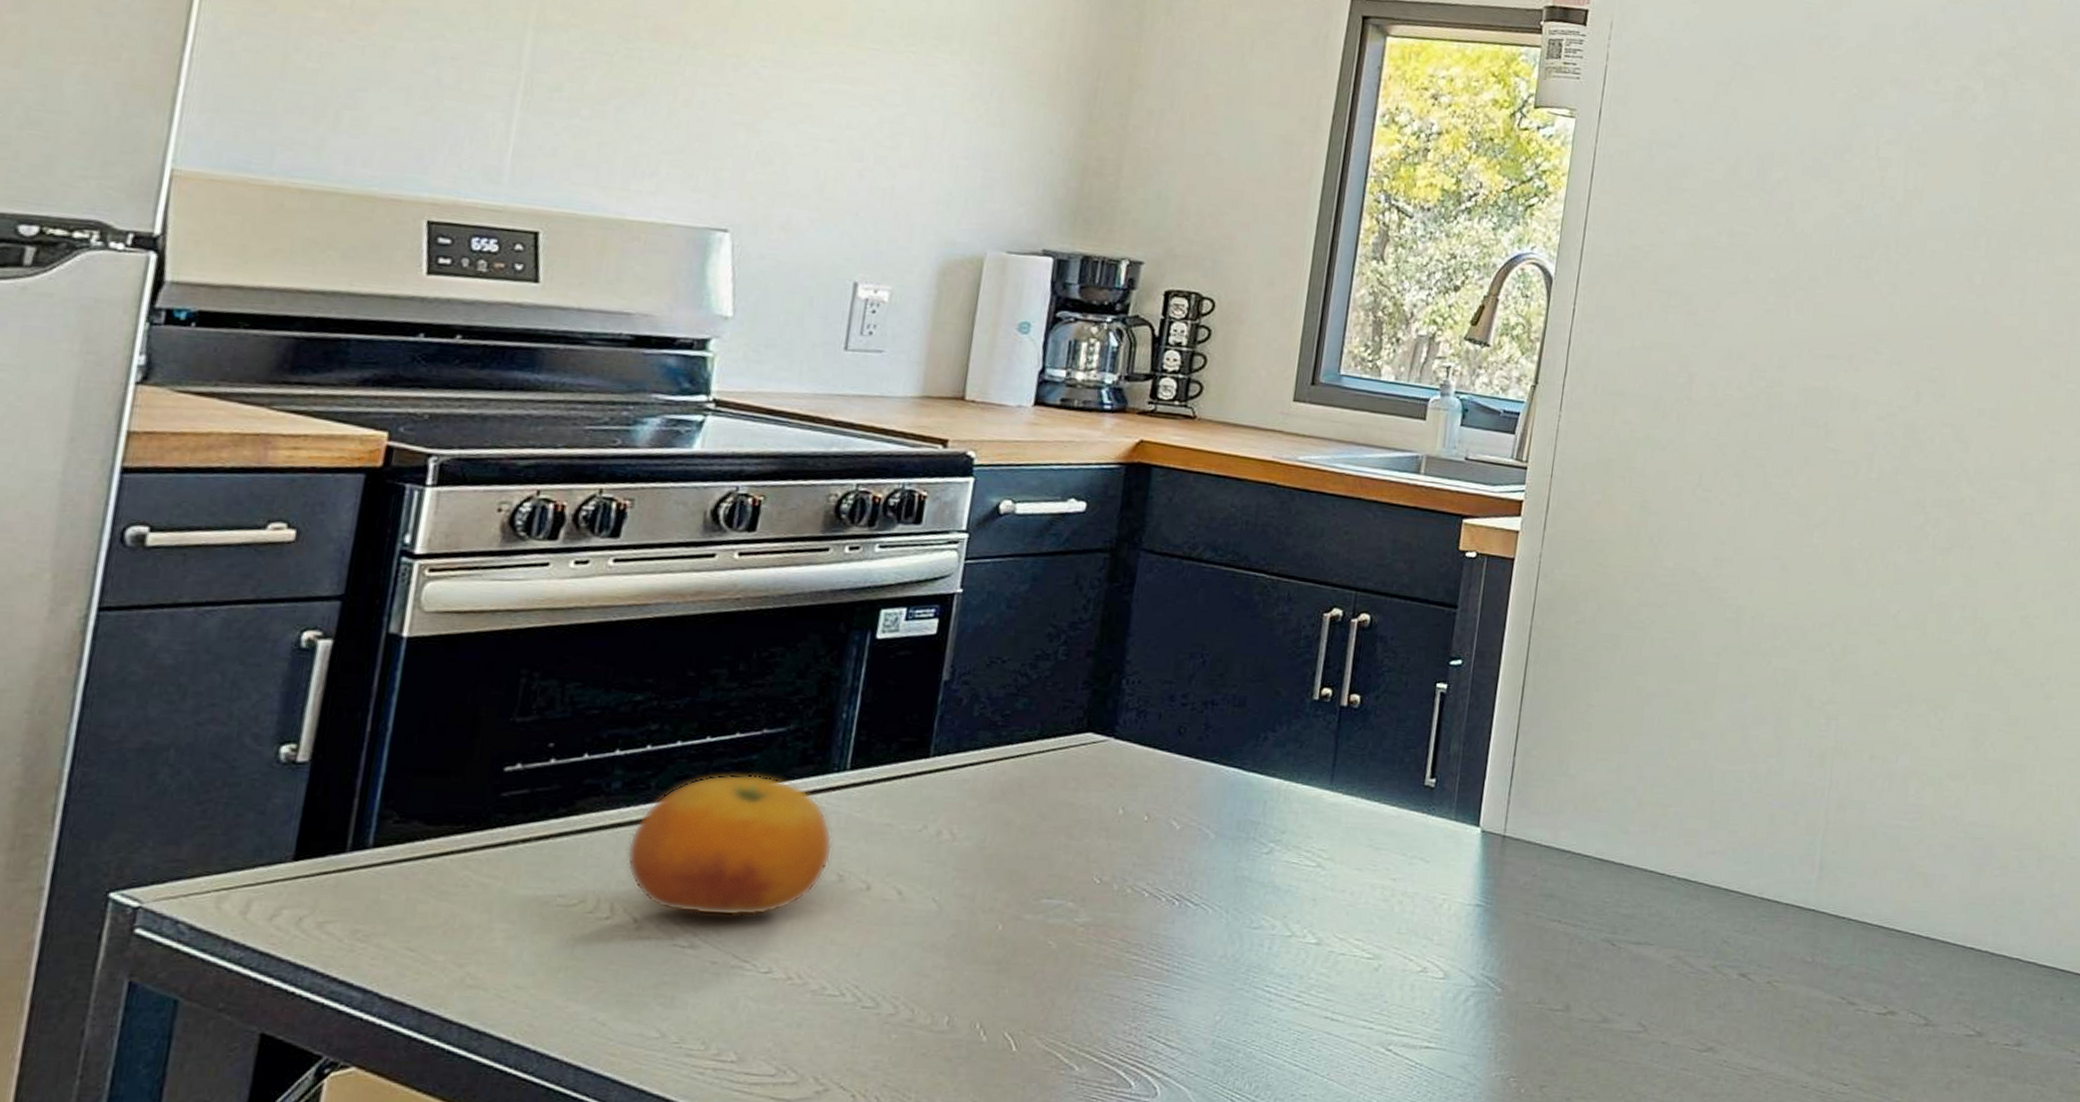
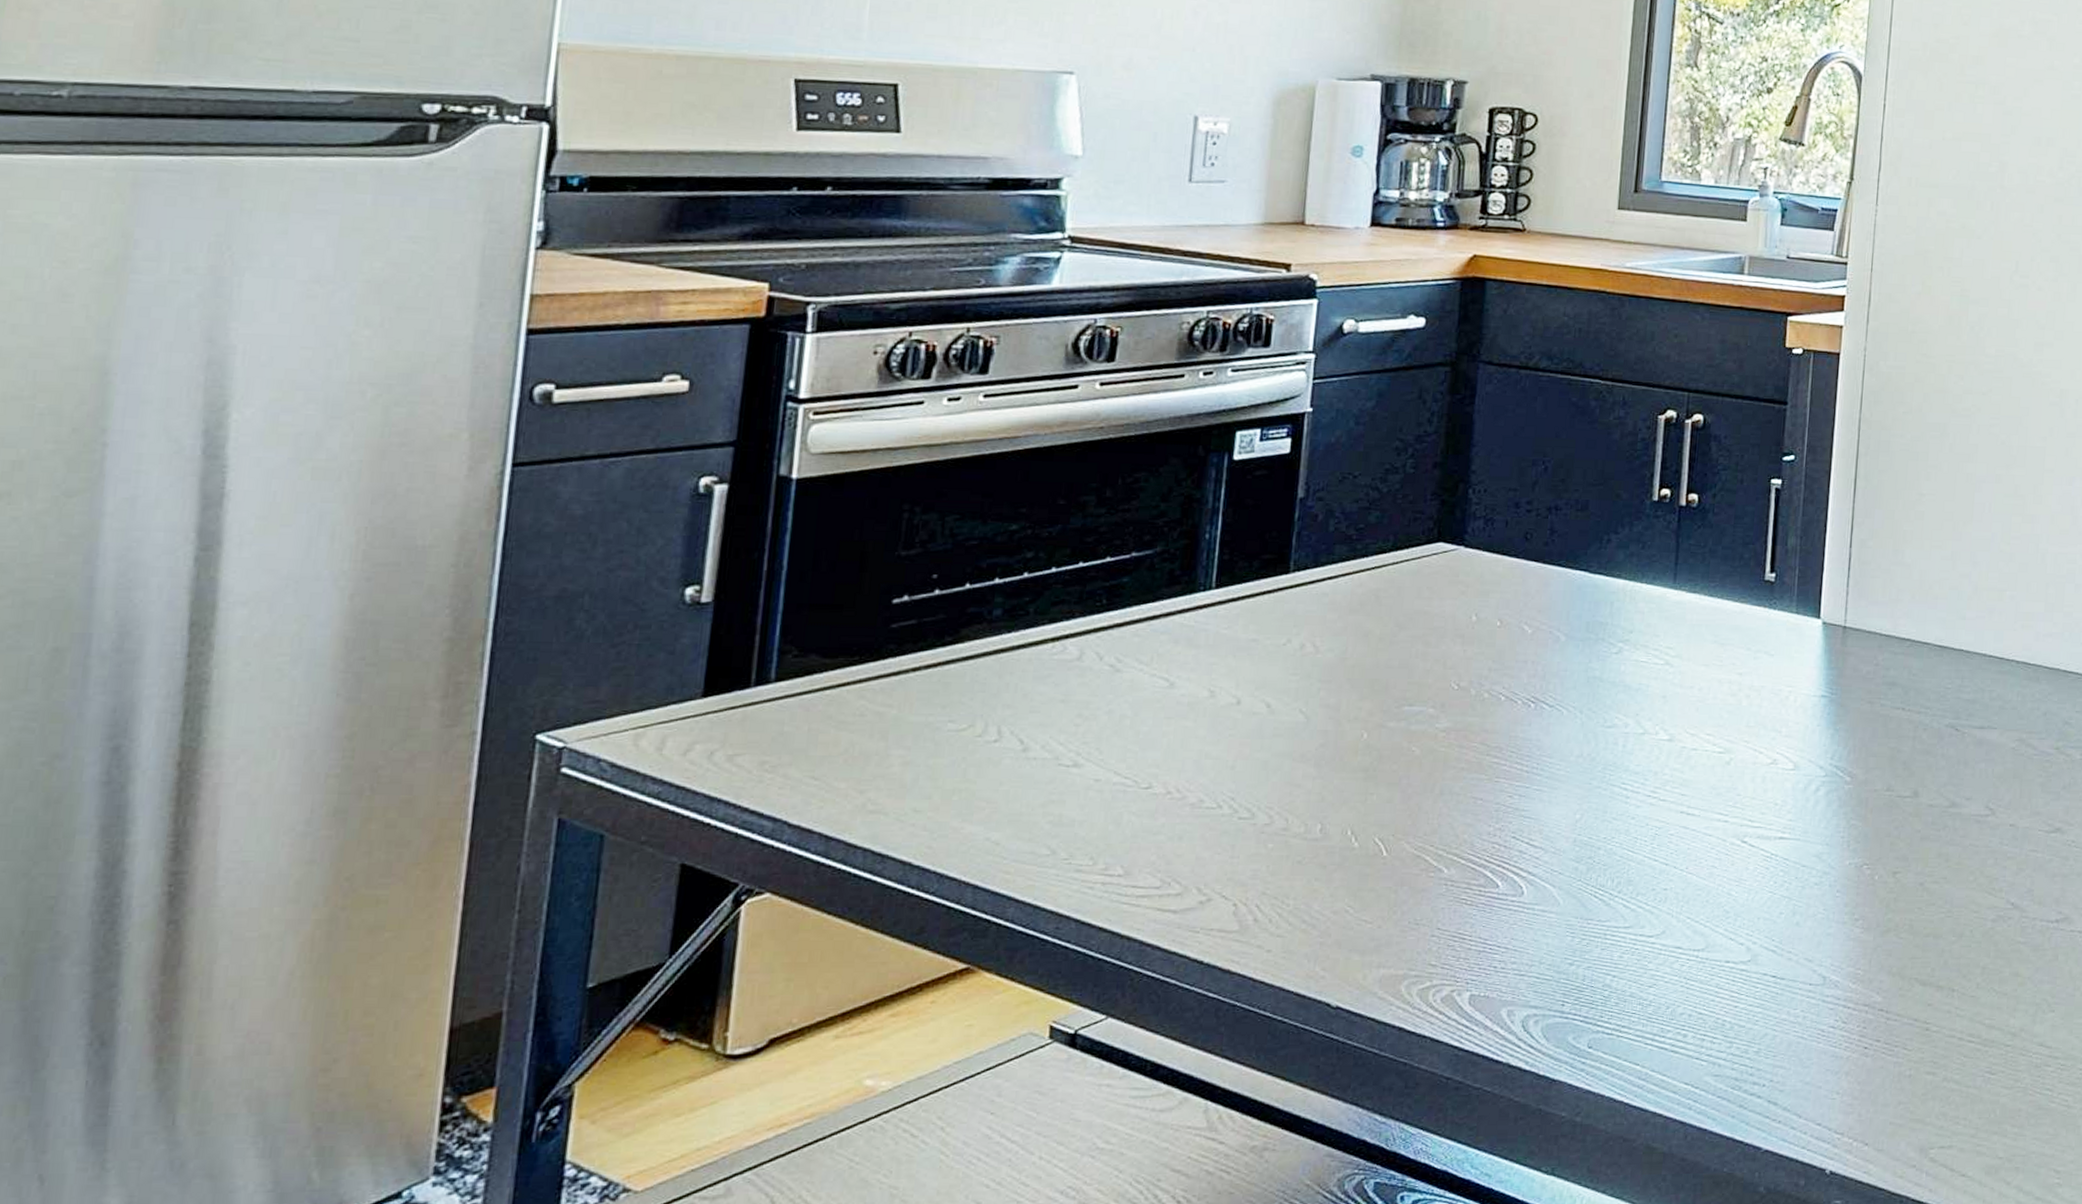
fruit: present [626,774,833,917] -> none [1010,596,1203,735]

